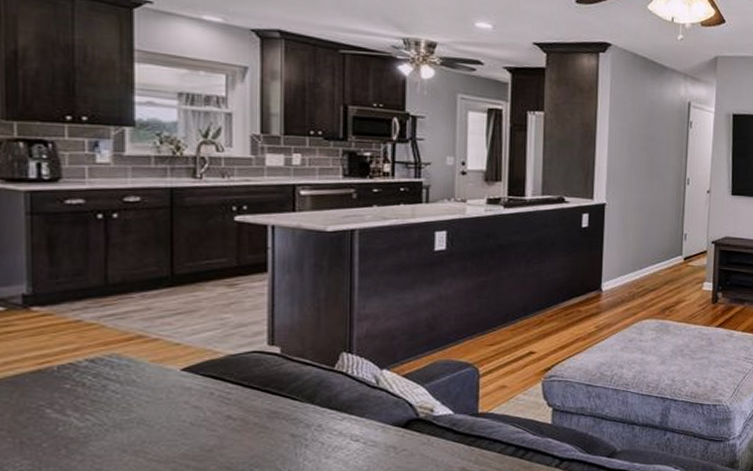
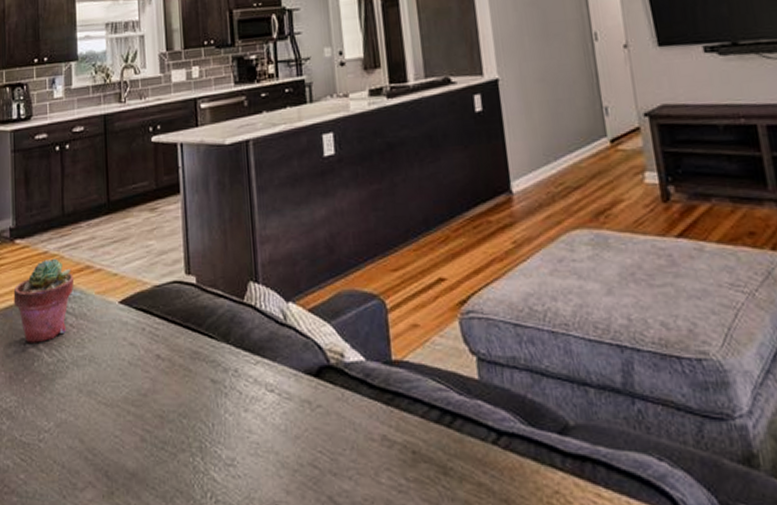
potted succulent: none [27,327,120,410] -> present [13,258,75,343]

